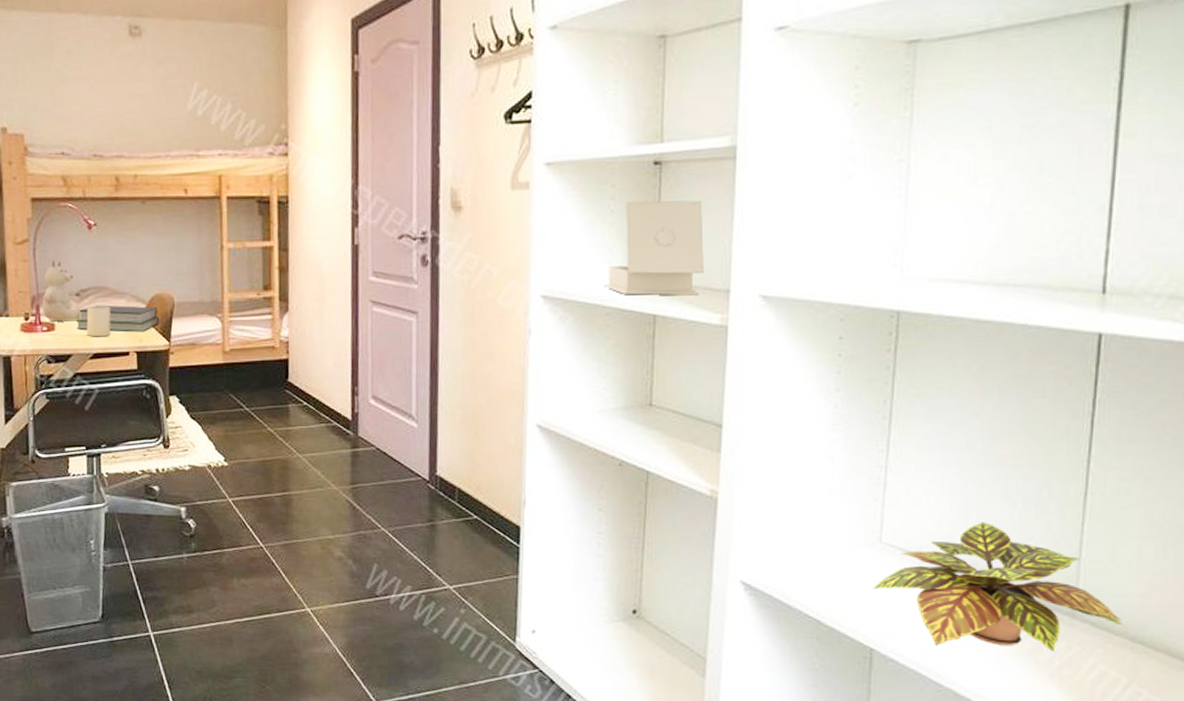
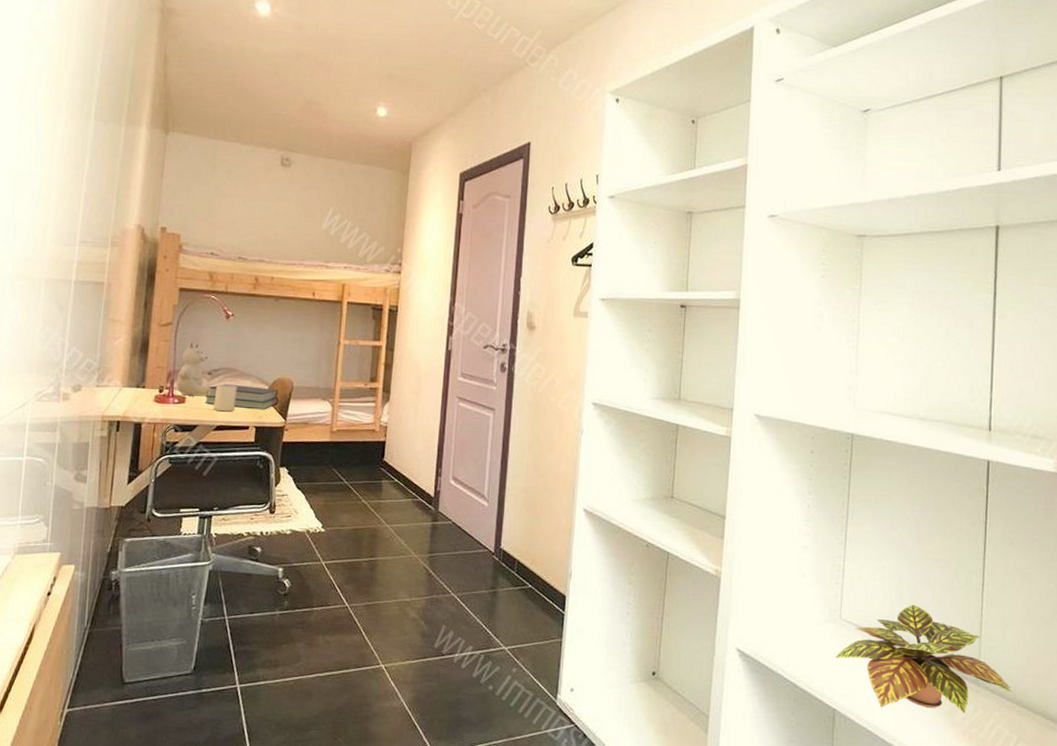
decorative box: present [604,200,704,296] -> none [641,334,715,411]

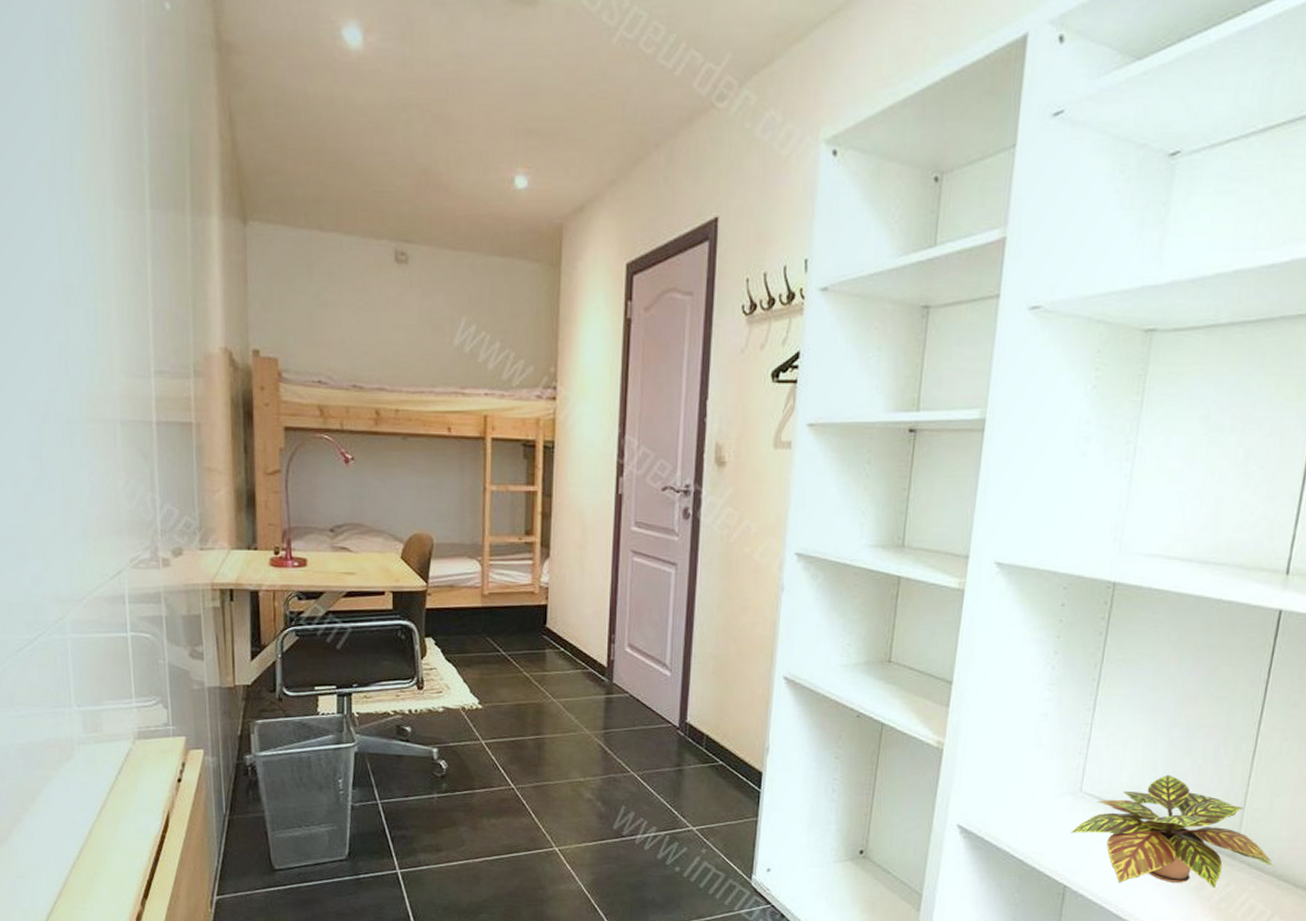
stuffed animal: present [176,342,211,397] -> none [294,493,336,558]
book: present [204,383,279,410] -> none [329,542,417,572]
mug: present [213,384,237,412] -> none [340,543,367,575]

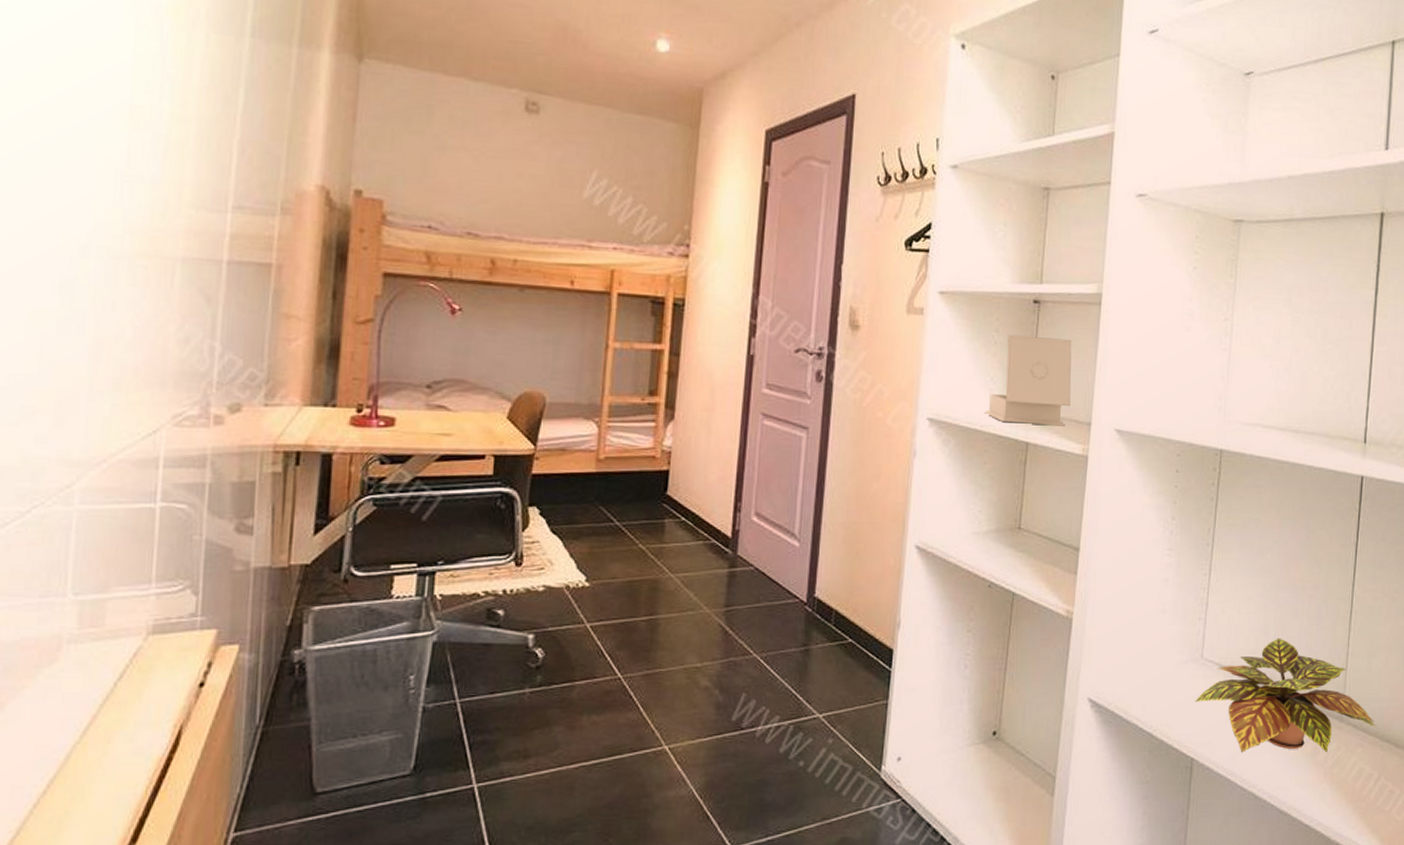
decorative box: none [855,466,951,560] -> present [985,334,1072,426]

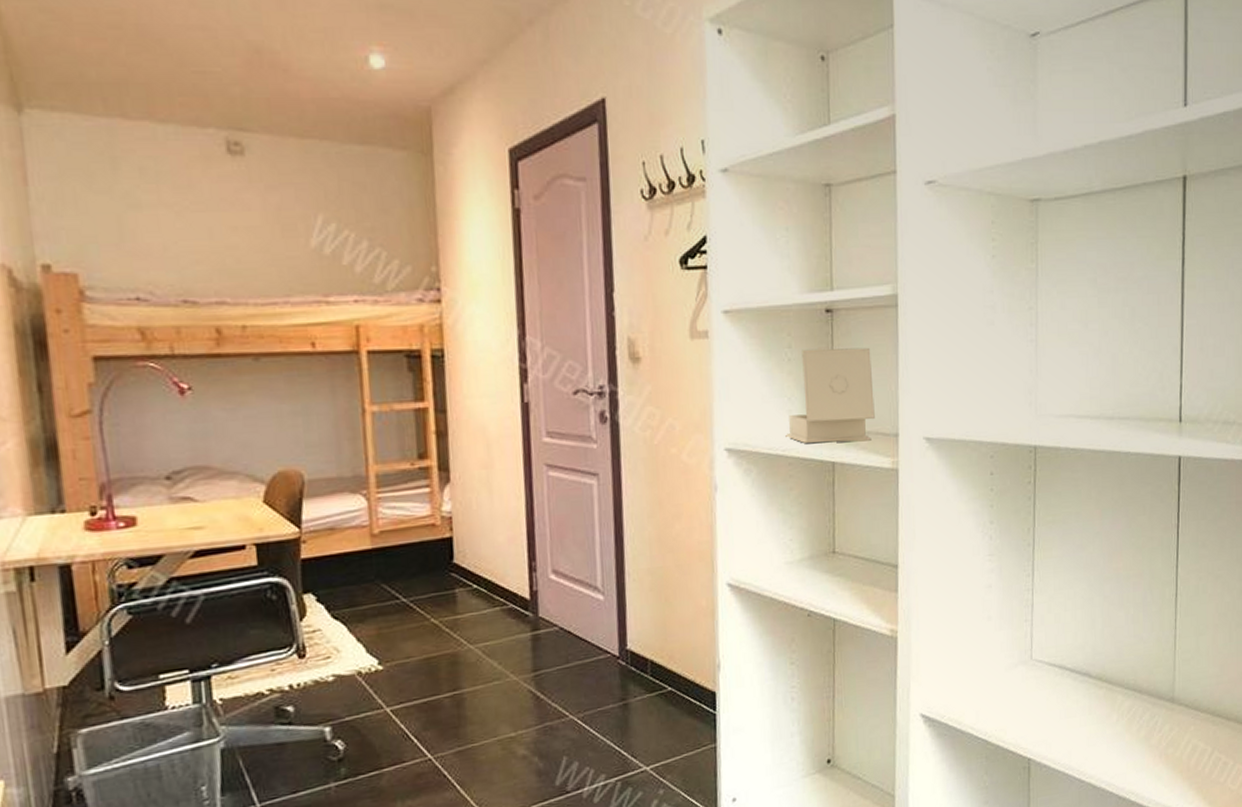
plant: present [1195,638,1376,753] -> none [1028,629,1207,746]

